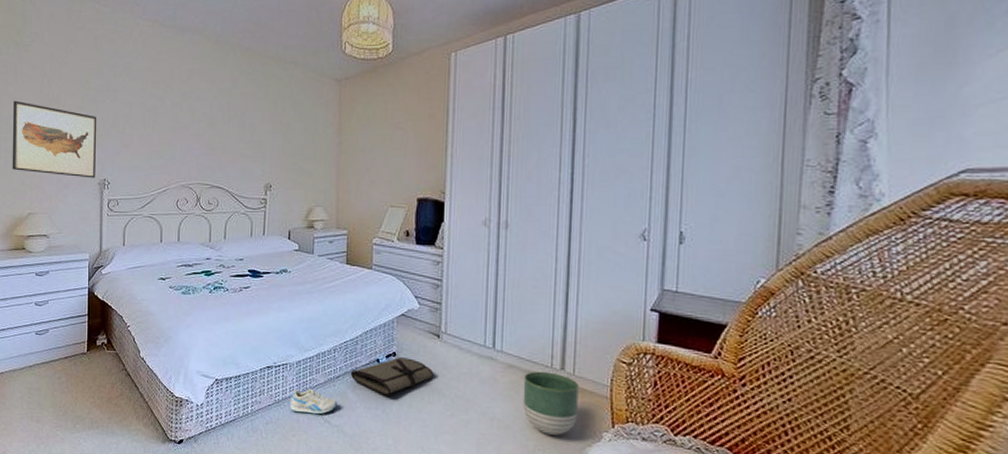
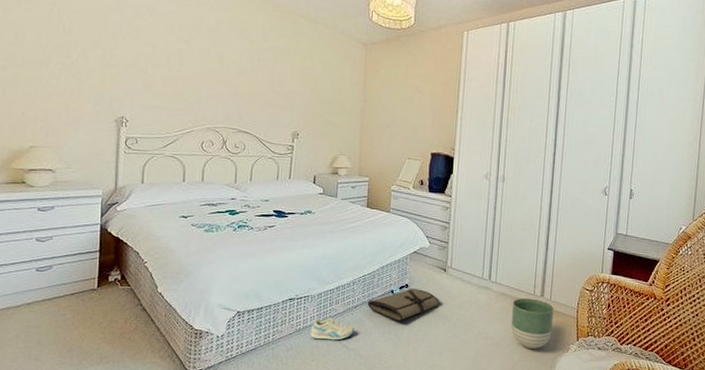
wall art: present [12,100,96,178] -> none [11,27,114,115]

